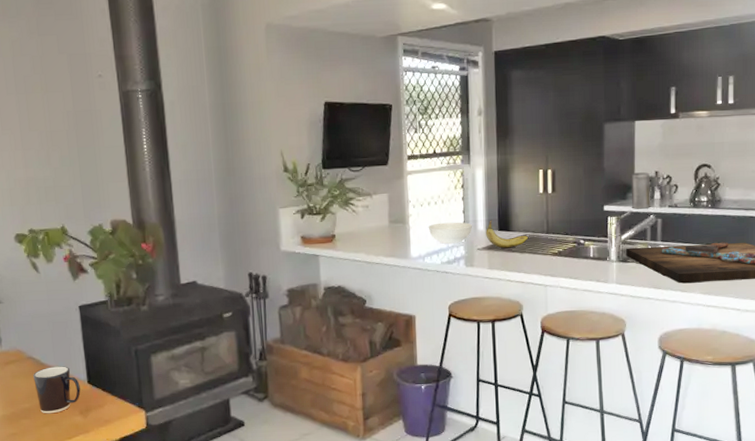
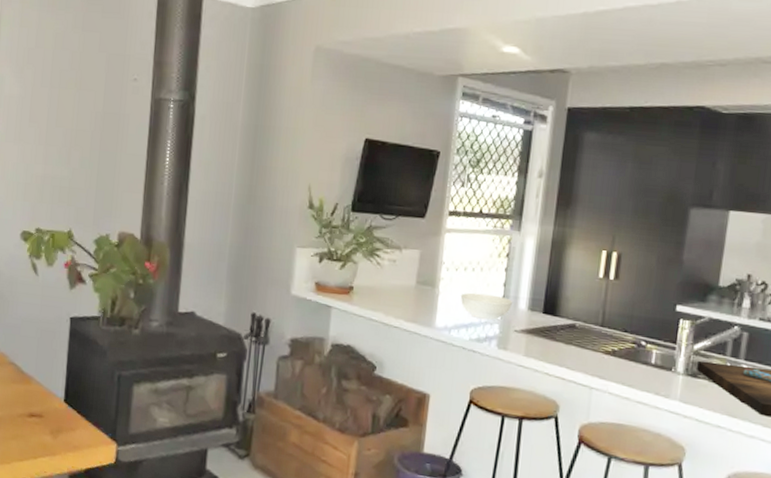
mug: present [33,366,81,414] -> none [11,376,56,428]
fruit: present [486,220,529,249] -> none [527,299,579,336]
canister: present [631,172,652,209] -> none [711,272,741,318]

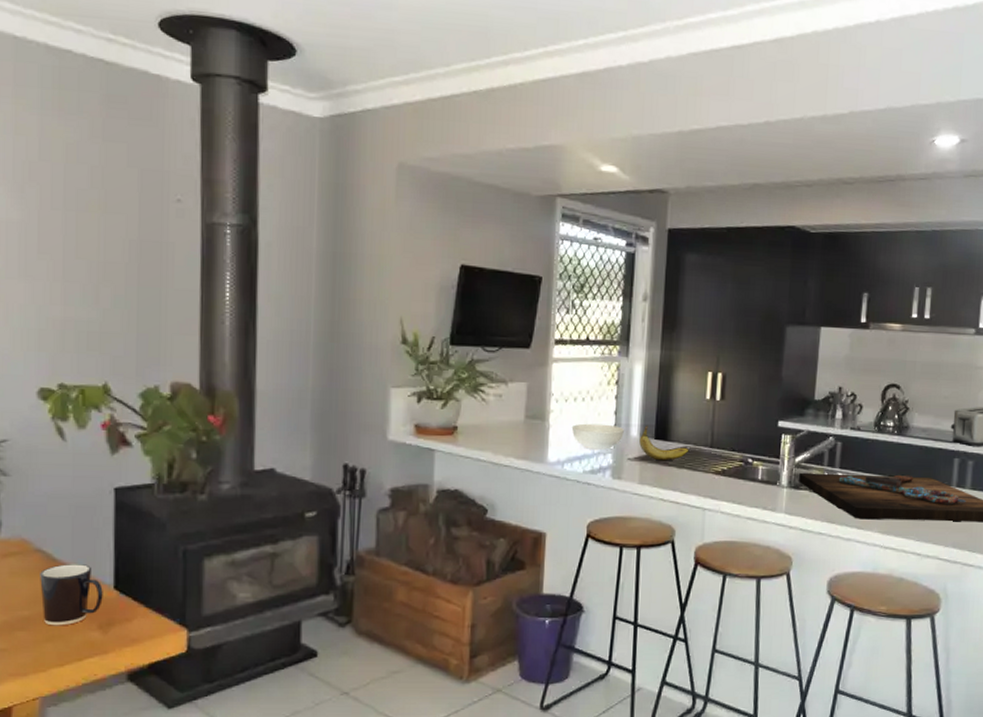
mug: none [11,376,56,428] -> present [40,564,103,626]
fruit: none [527,299,579,336] -> present [639,426,689,461]

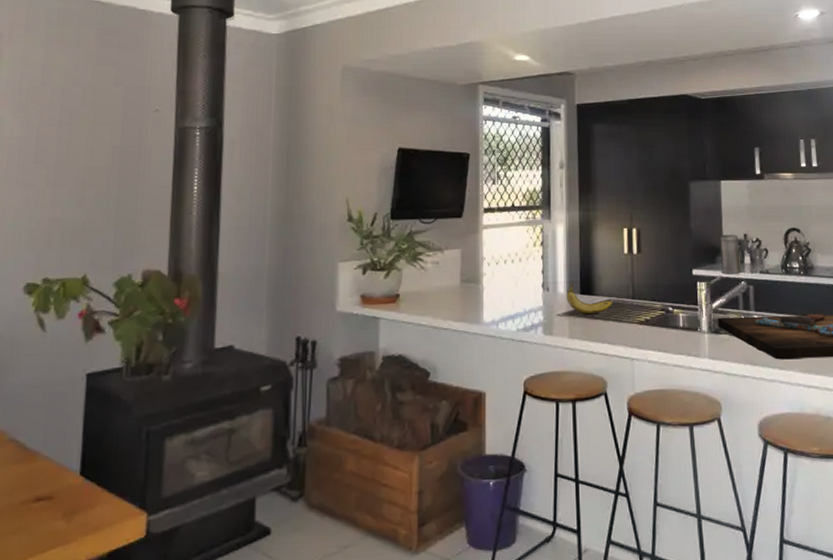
mug: present [40,564,103,626] -> none [10,451,70,518]
bowl: present [571,423,625,451] -> none [503,283,553,309]
canister: none [809,386,833,429] -> present [719,235,742,274]

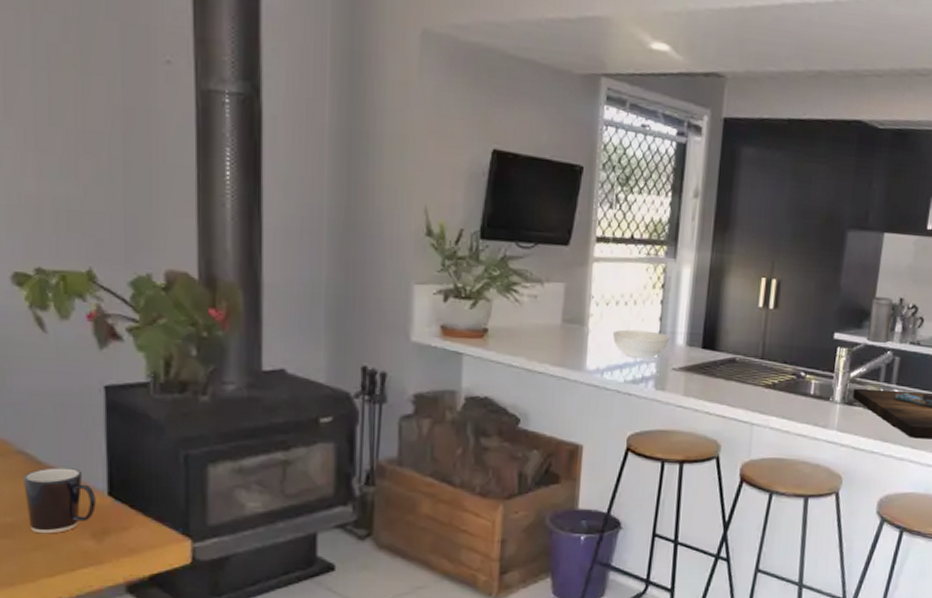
mug: none [10,451,70,518] -> present [23,467,96,534]
bowl: none [503,283,553,309] -> present [612,329,671,360]
fruit: present [566,282,613,315] -> none [685,334,739,372]

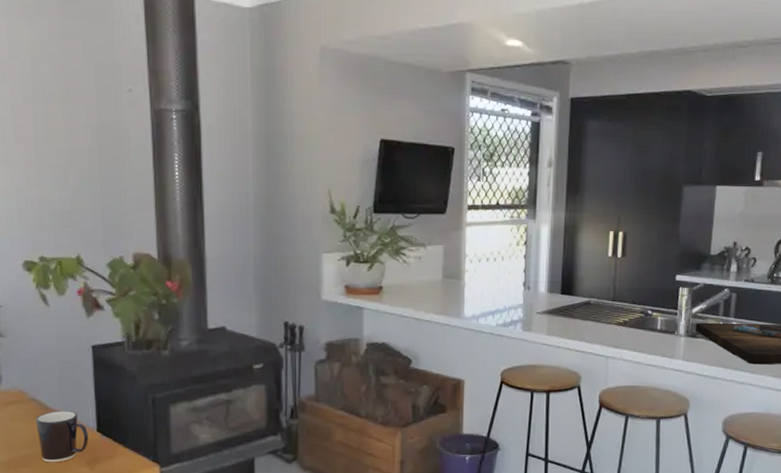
bowl: present [612,329,671,360] -> none [485,281,534,306]
canister: present [866,296,894,343] -> none [705,242,728,281]

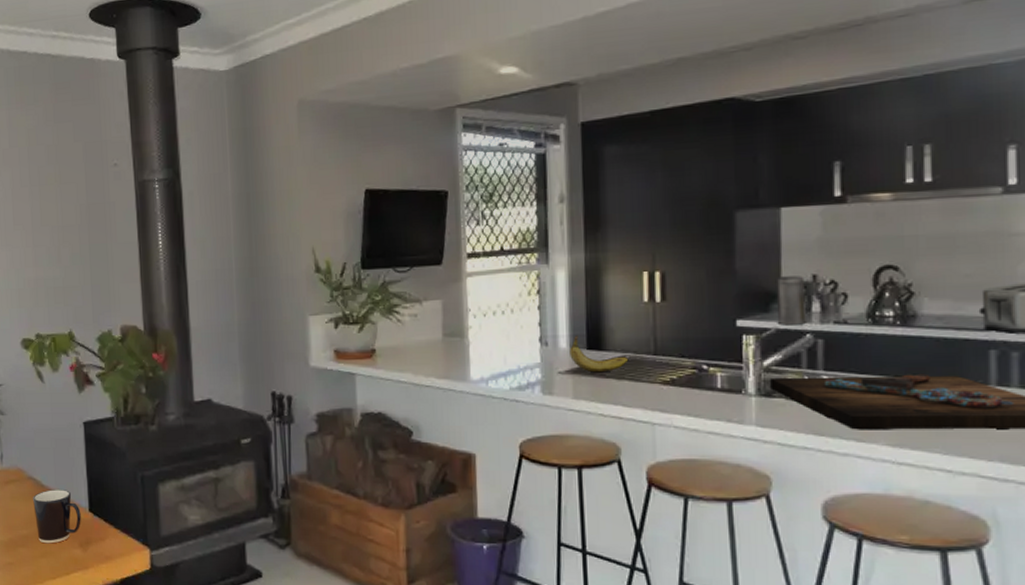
fruit: none [547,282,593,314] -> present [569,336,629,373]
canister: none [705,242,728,281] -> present [775,276,808,325]

